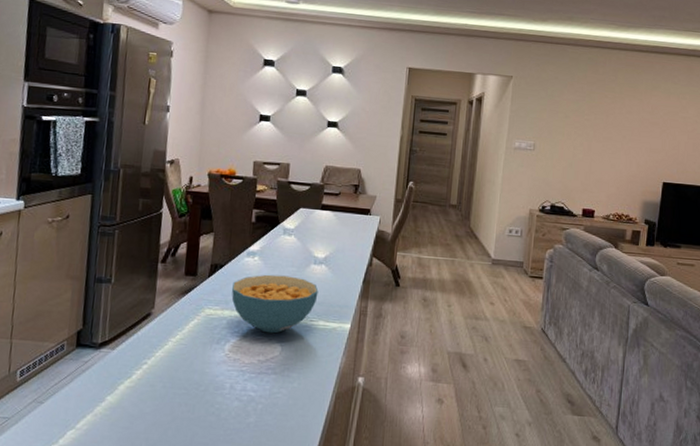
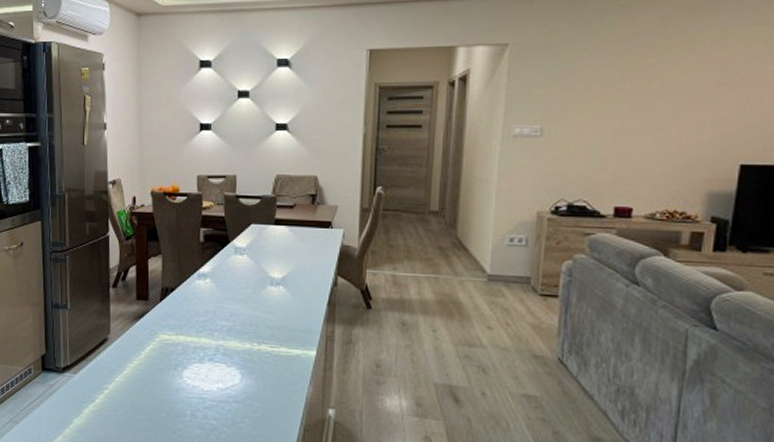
cereal bowl: present [231,274,319,334] -> none [185,297,278,361]

